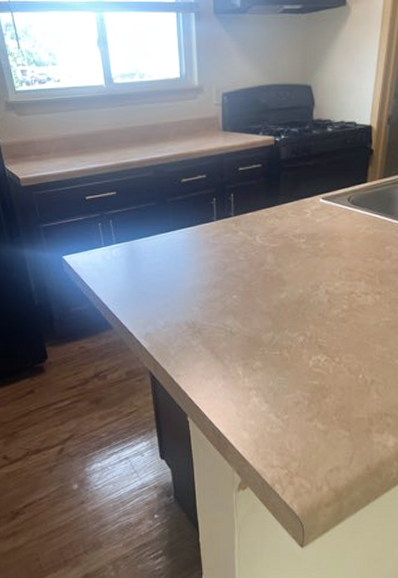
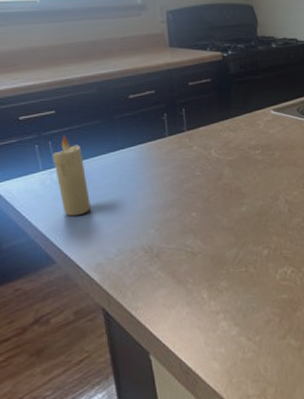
candle: none [113,215,143,289] -> present [53,135,91,217]

